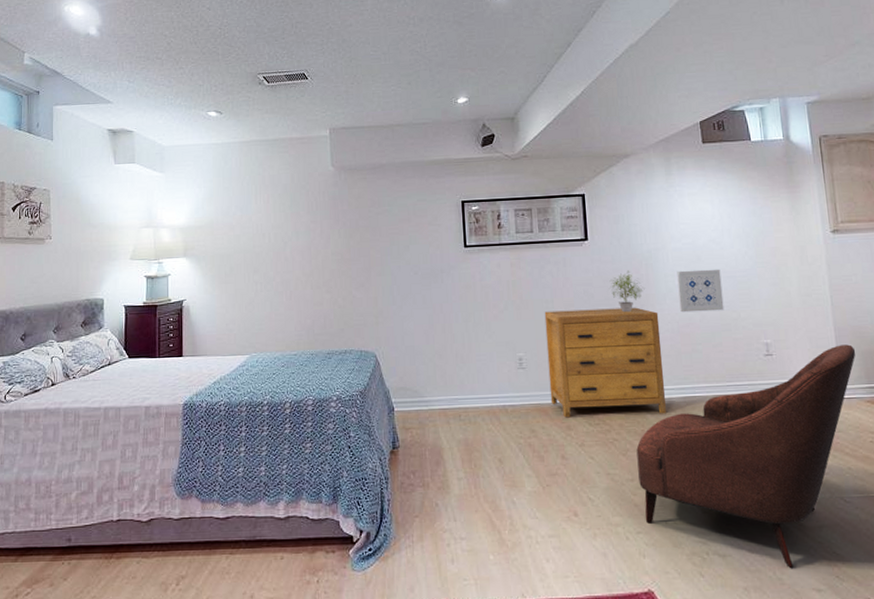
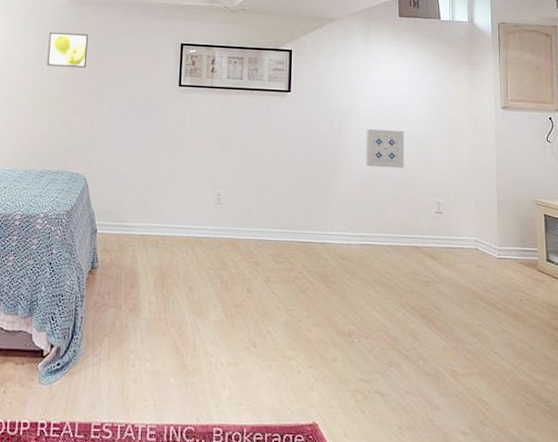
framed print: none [319,202,362,241] -> present [47,32,88,68]
dresser: present [544,307,666,418] -> none [242,153,347,258]
potted plant: present [609,270,645,313] -> none [306,123,337,162]
armchair: present [636,344,855,569] -> none [315,209,513,412]

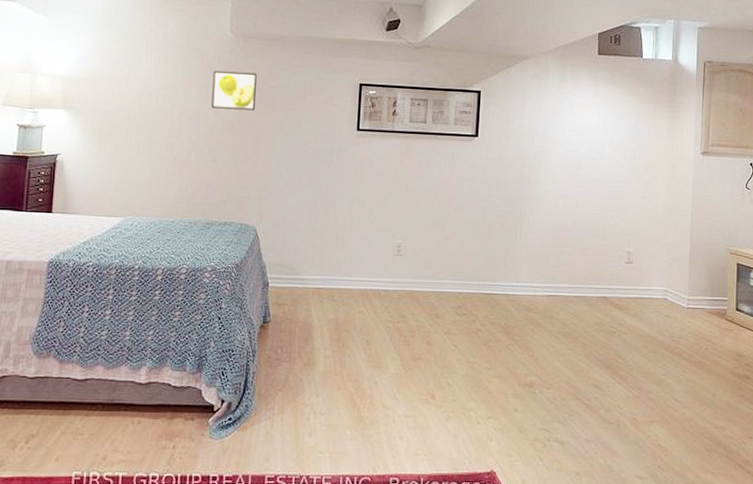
wall art: present [366,128,404,169] -> none [555,175,597,217]

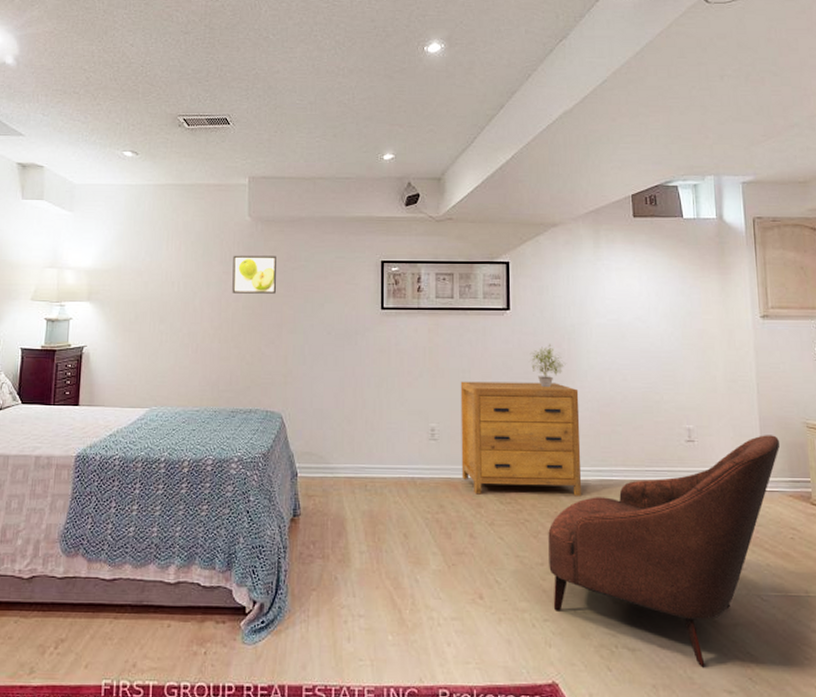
dresser: none [423,202,535,310] -> present [460,381,582,497]
potted plant: none [493,170,525,211] -> present [530,344,566,388]
armchair: none [496,259,705,458] -> present [548,435,779,668]

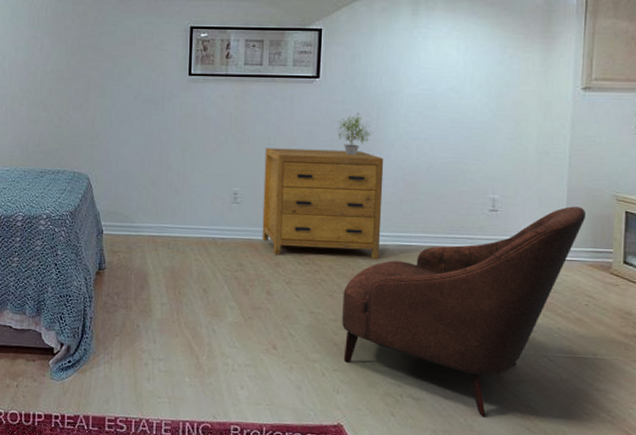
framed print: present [232,255,276,294] -> none [40,19,84,59]

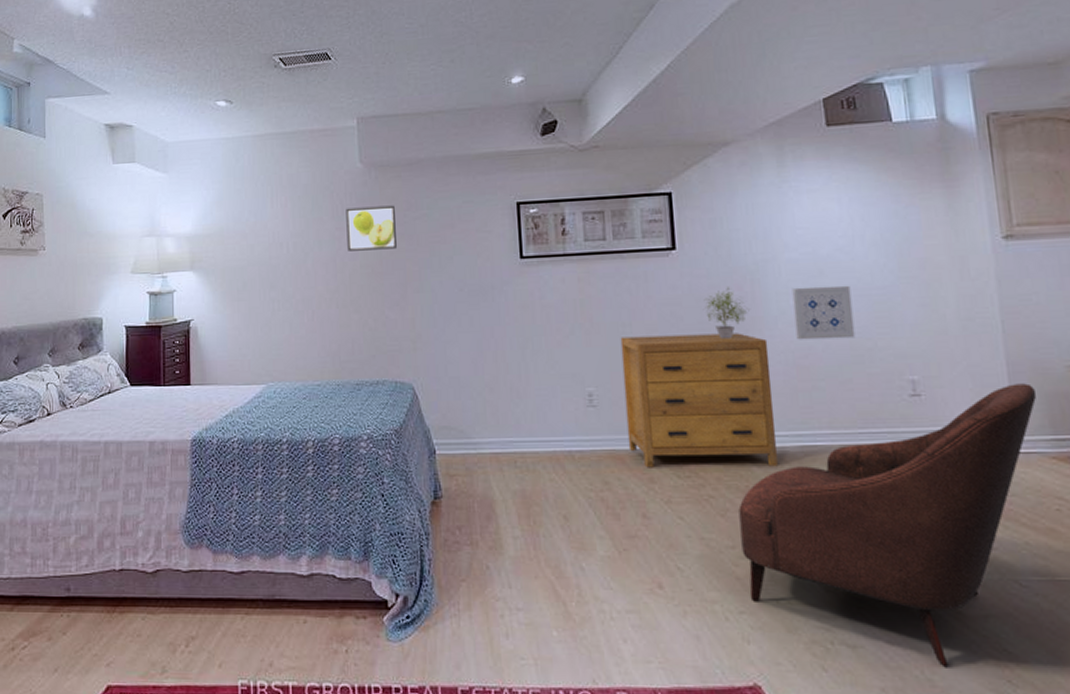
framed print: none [40,19,84,59] -> present [346,205,397,251]
wall art: none [407,117,456,162] -> present [792,285,856,340]

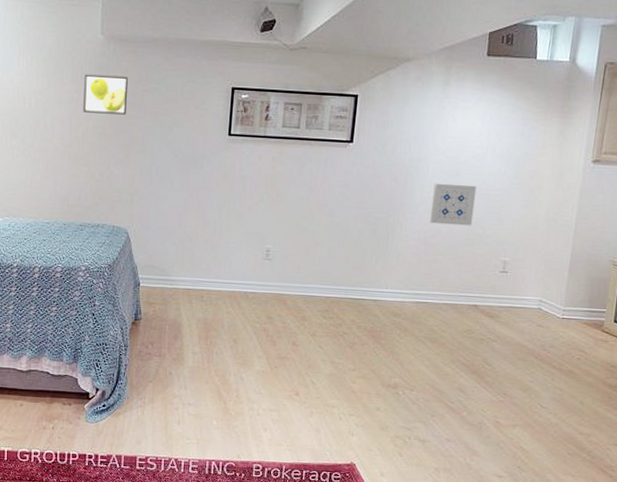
dresser: present [620,333,778,468] -> none [290,208,408,315]
potted plant: present [703,287,750,340] -> none [367,177,400,218]
armchair: present [738,383,1036,668] -> none [359,270,585,457]

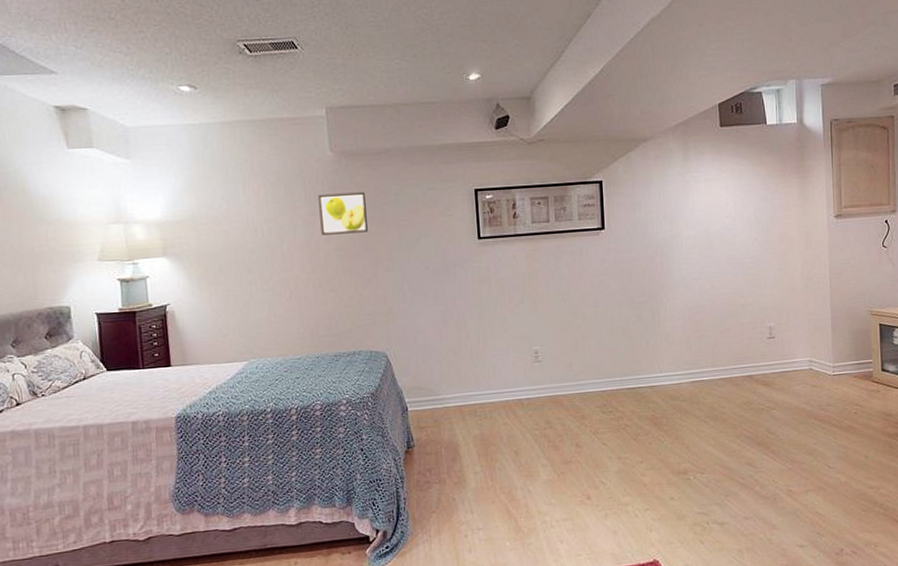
wall art: present [430,183,477,226] -> none [690,255,733,300]

